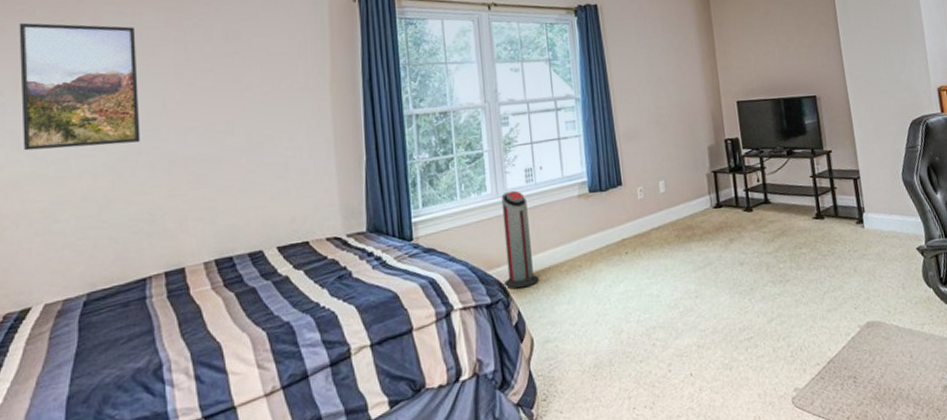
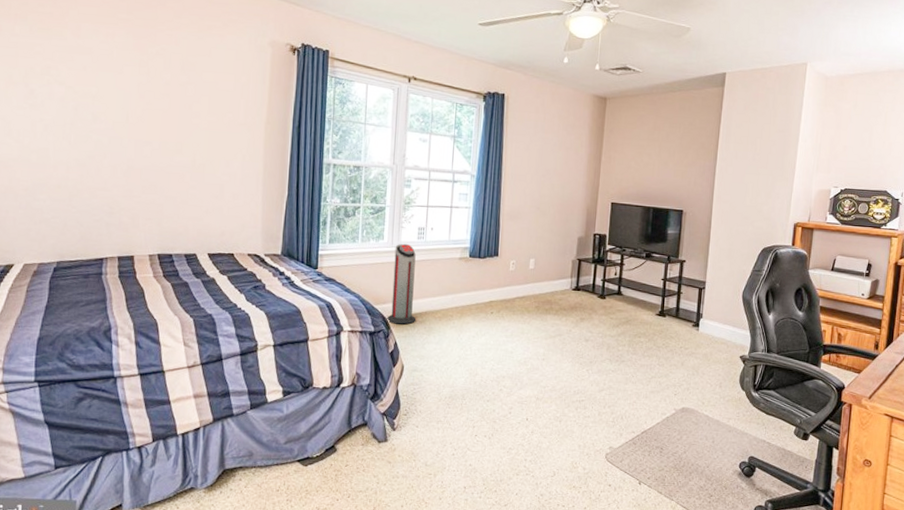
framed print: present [19,22,141,151] -> none [12,25,108,146]

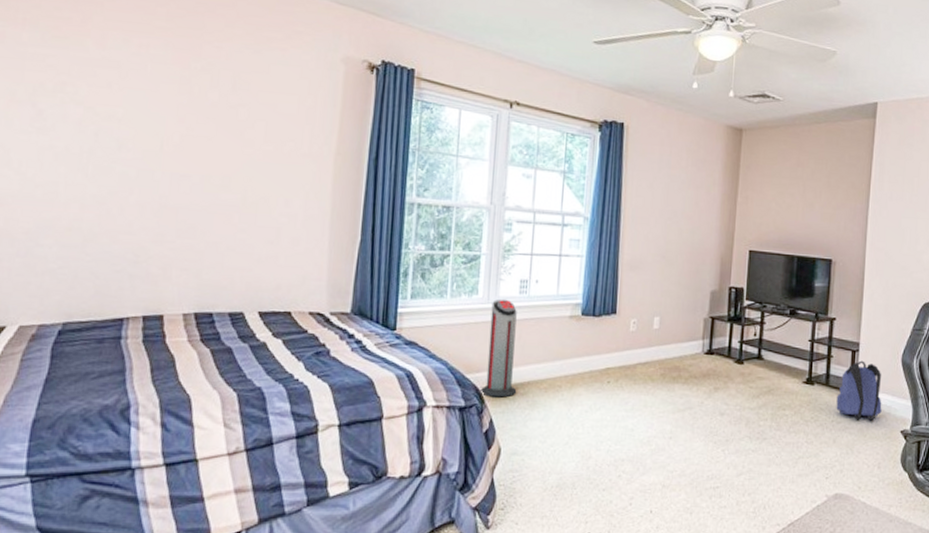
backpack: none [684,296,724,349] -> present [836,360,882,422]

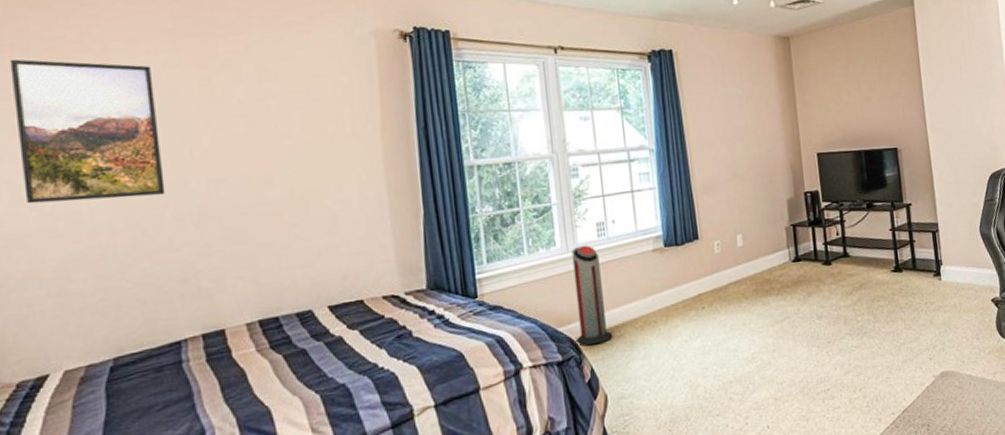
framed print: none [12,32,140,180] -> present [10,59,165,204]
backpack: present [836,360,882,422] -> none [925,239,971,299]

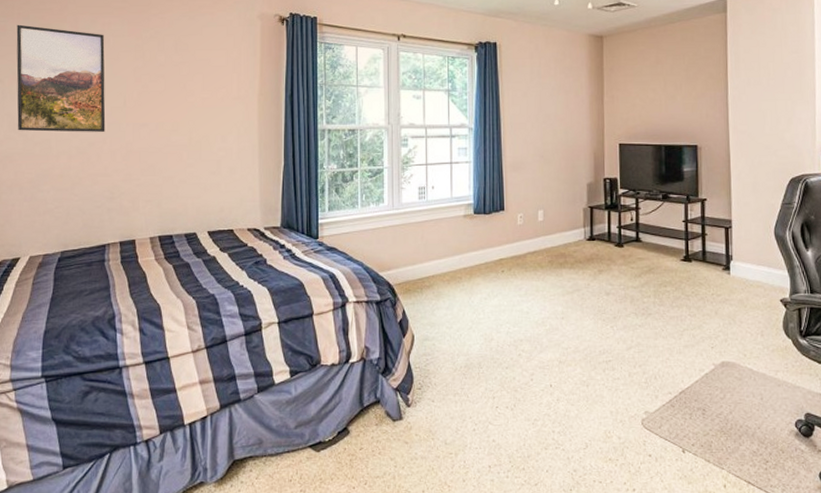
air purifier: present [571,245,613,346] -> none [393,205,424,291]

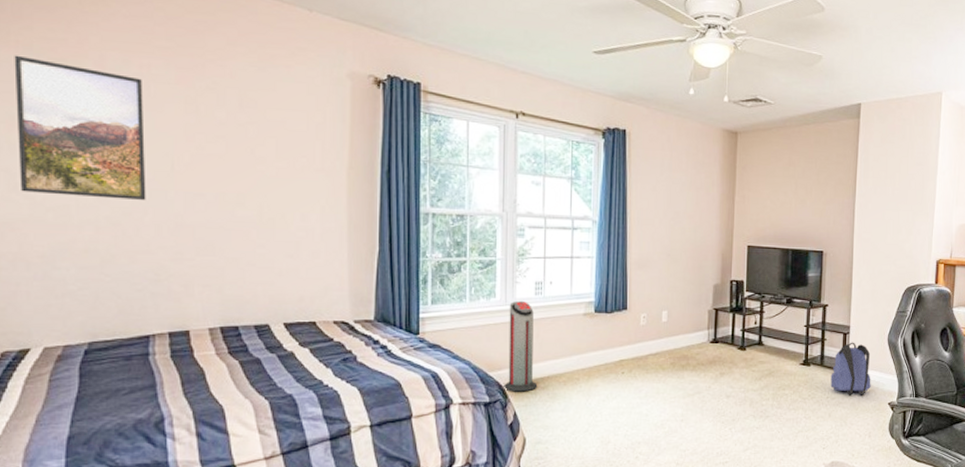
air purifier: none [393,205,424,291] -> present [504,300,538,392]
backpack: none [714,236,760,293] -> present [830,342,871,397]

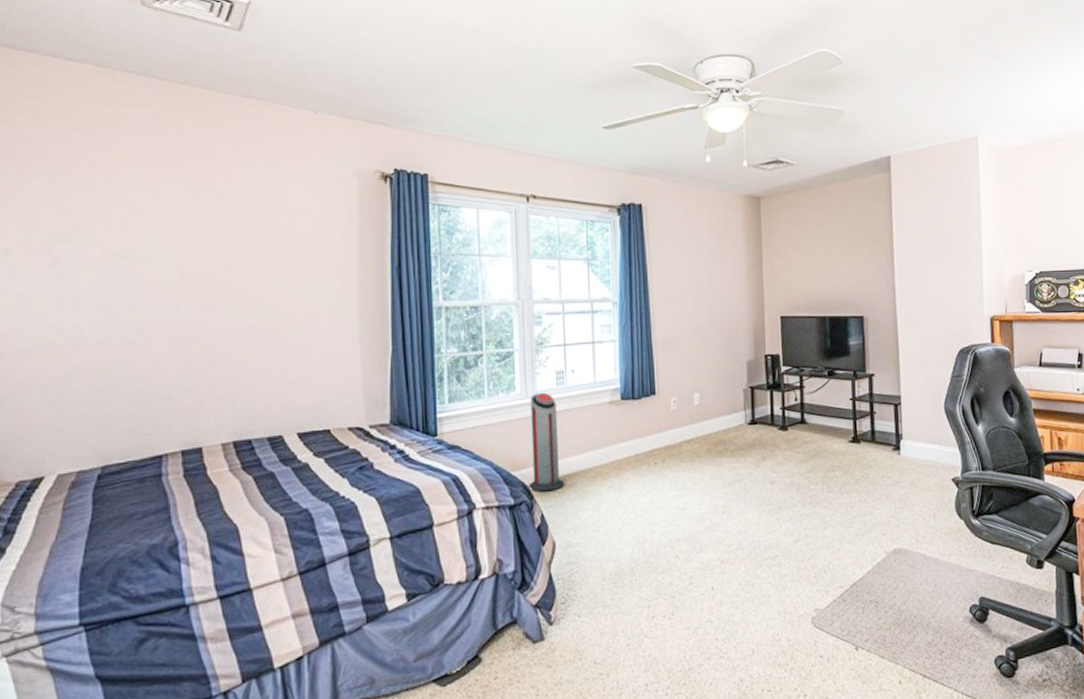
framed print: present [14,55,146,200] -> none [29,181,158,317]
backpack: present [830,342,871,397] -> none [884,413,931,475]

